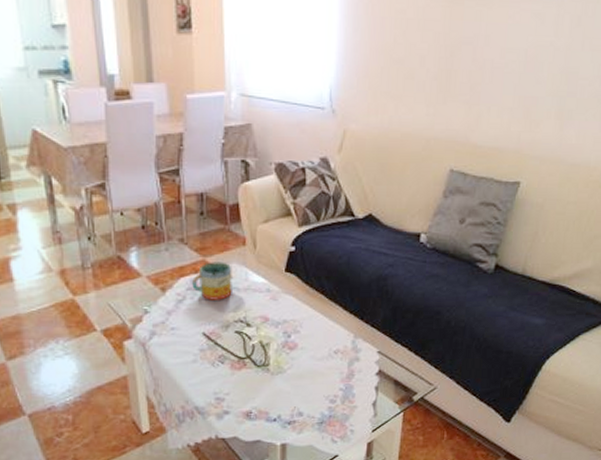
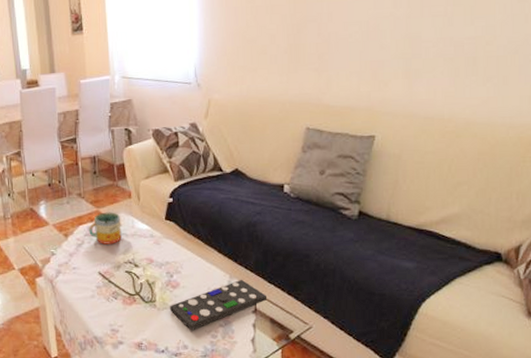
remote control: none [285,338,393,396] -> present [170,279,268,330]

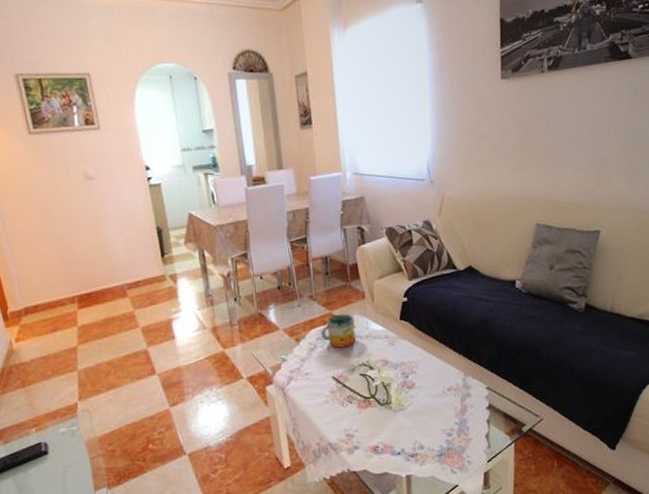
remote control: present [170,279,268,330] -> none [406,376,501,430]

